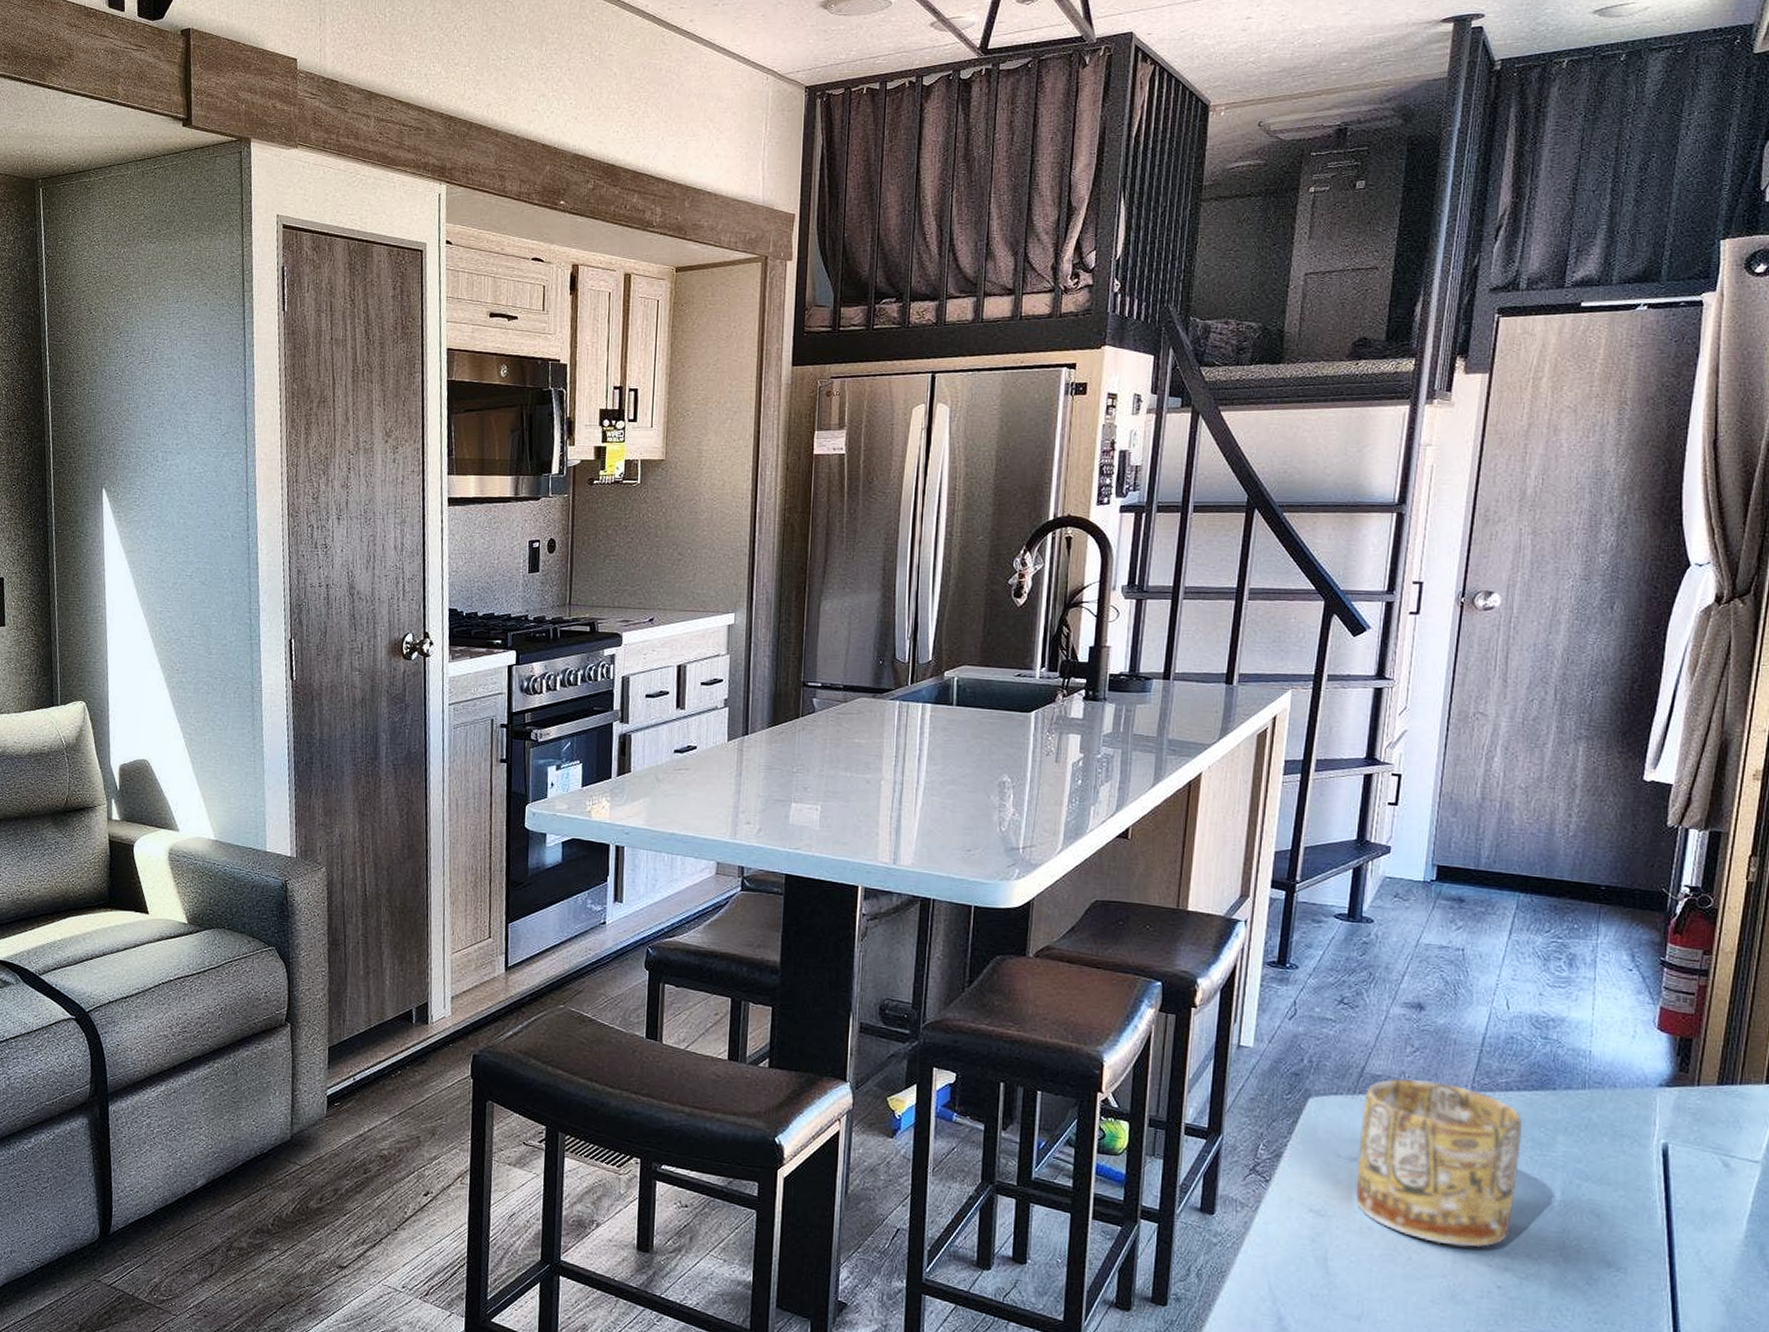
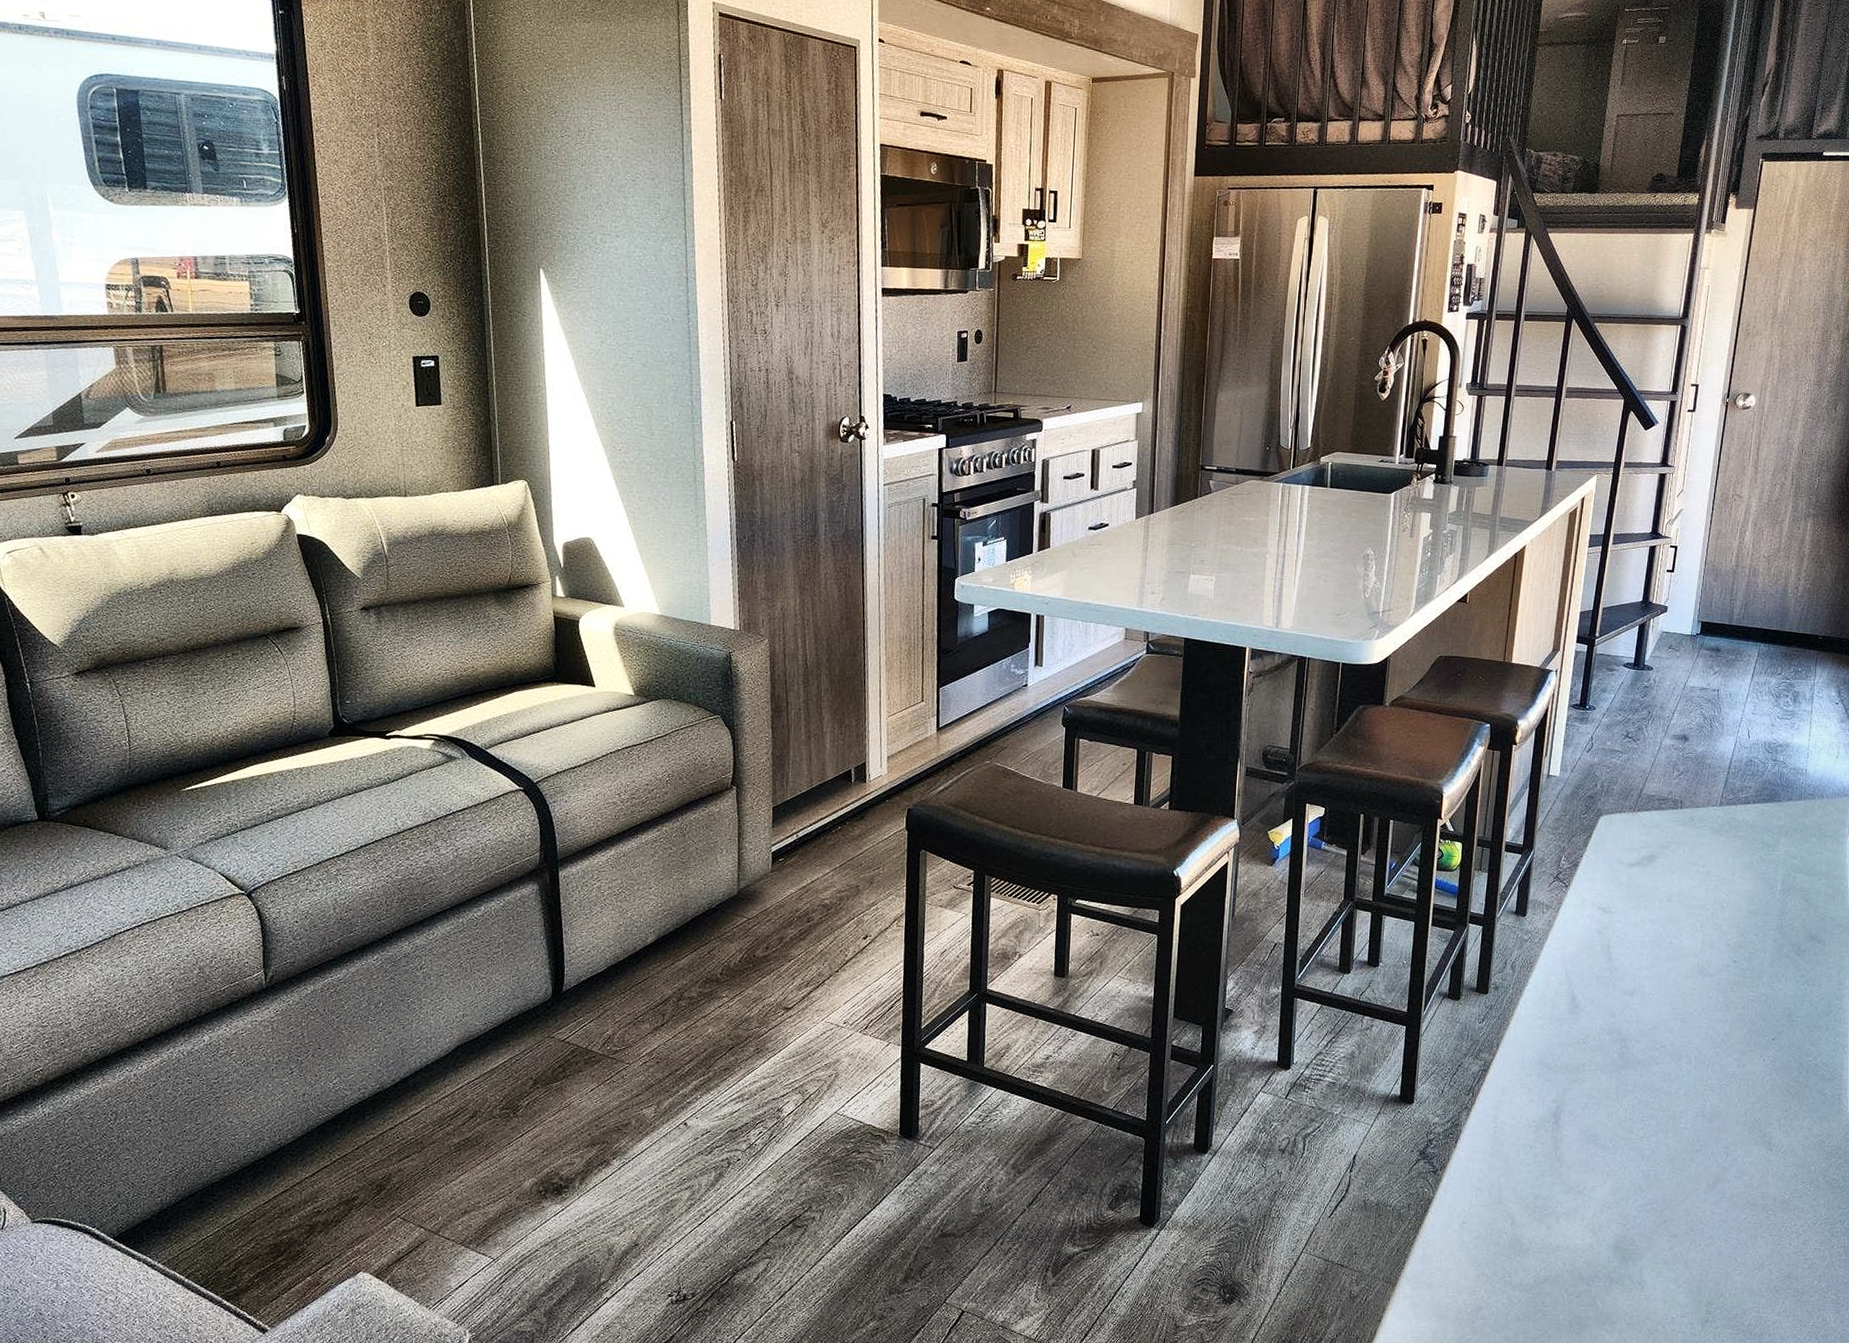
mug: present [1356,1078,1522,1248] -> none [1633,797,1755,931]

